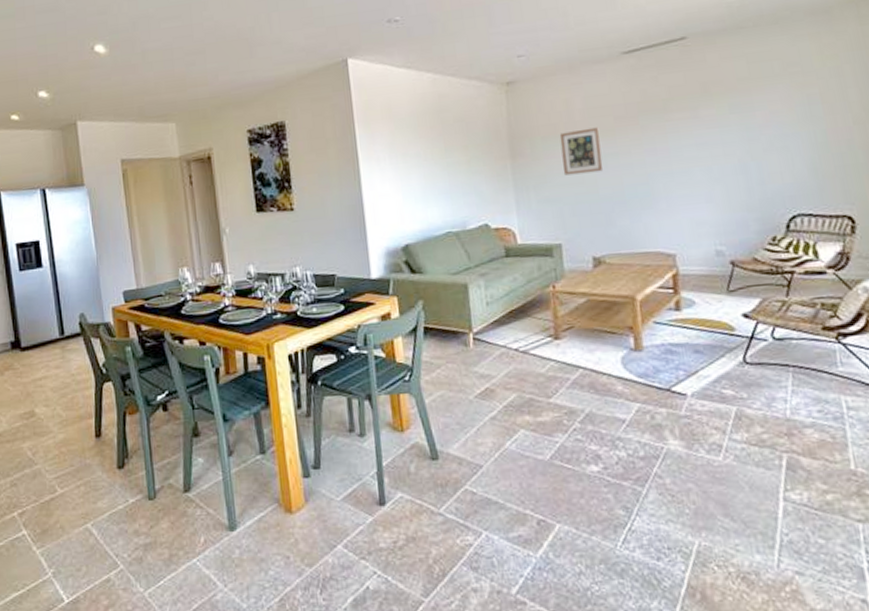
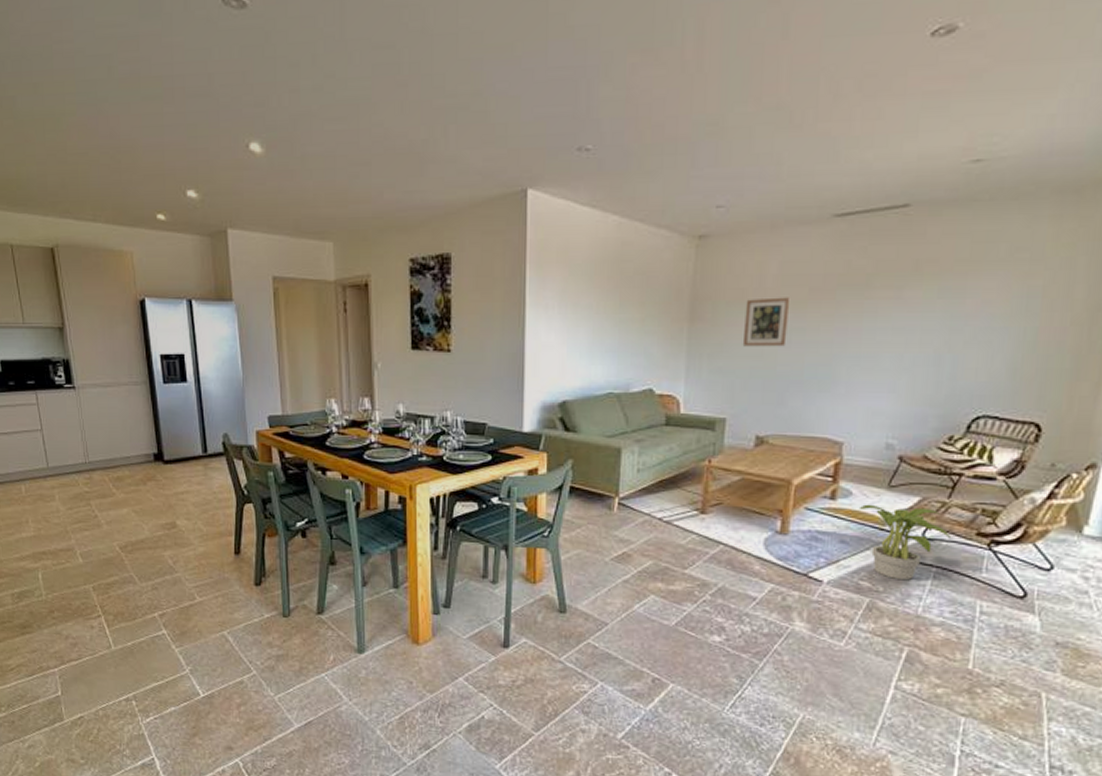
potted plant: none [704,308,798,384] -> present [858,504,950,581]

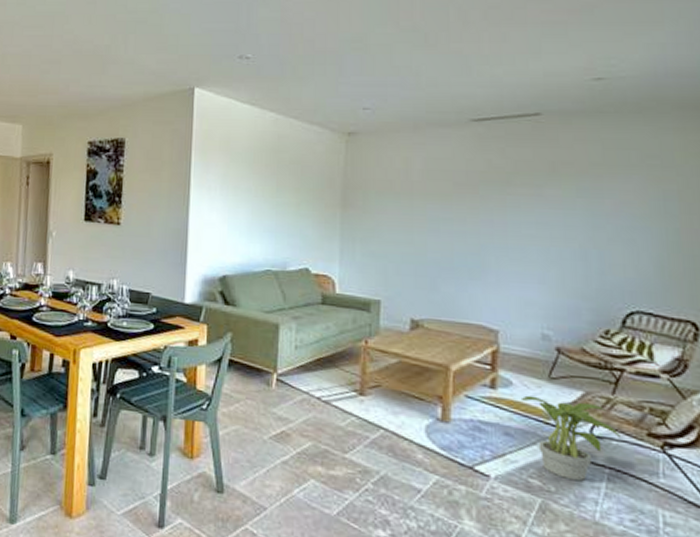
wall art: present [742,297,791,347] -> none [393,189,436,235]

